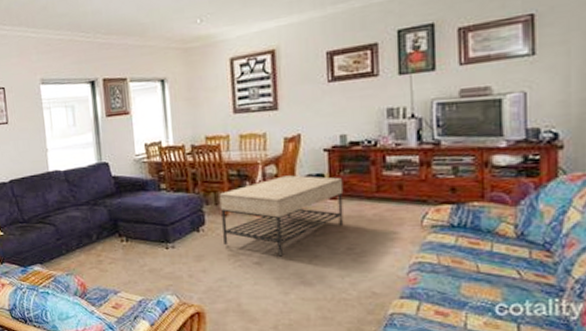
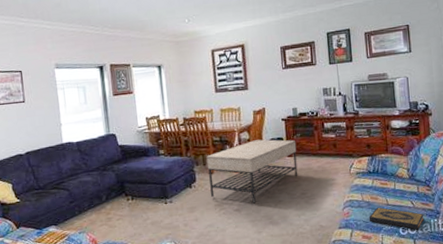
hardback book: none [446,274,538,311] -> present [368,207,425,230]

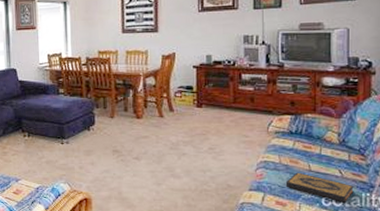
coffee table: present [206,139,298,204] -> none [107,86,208,153]

